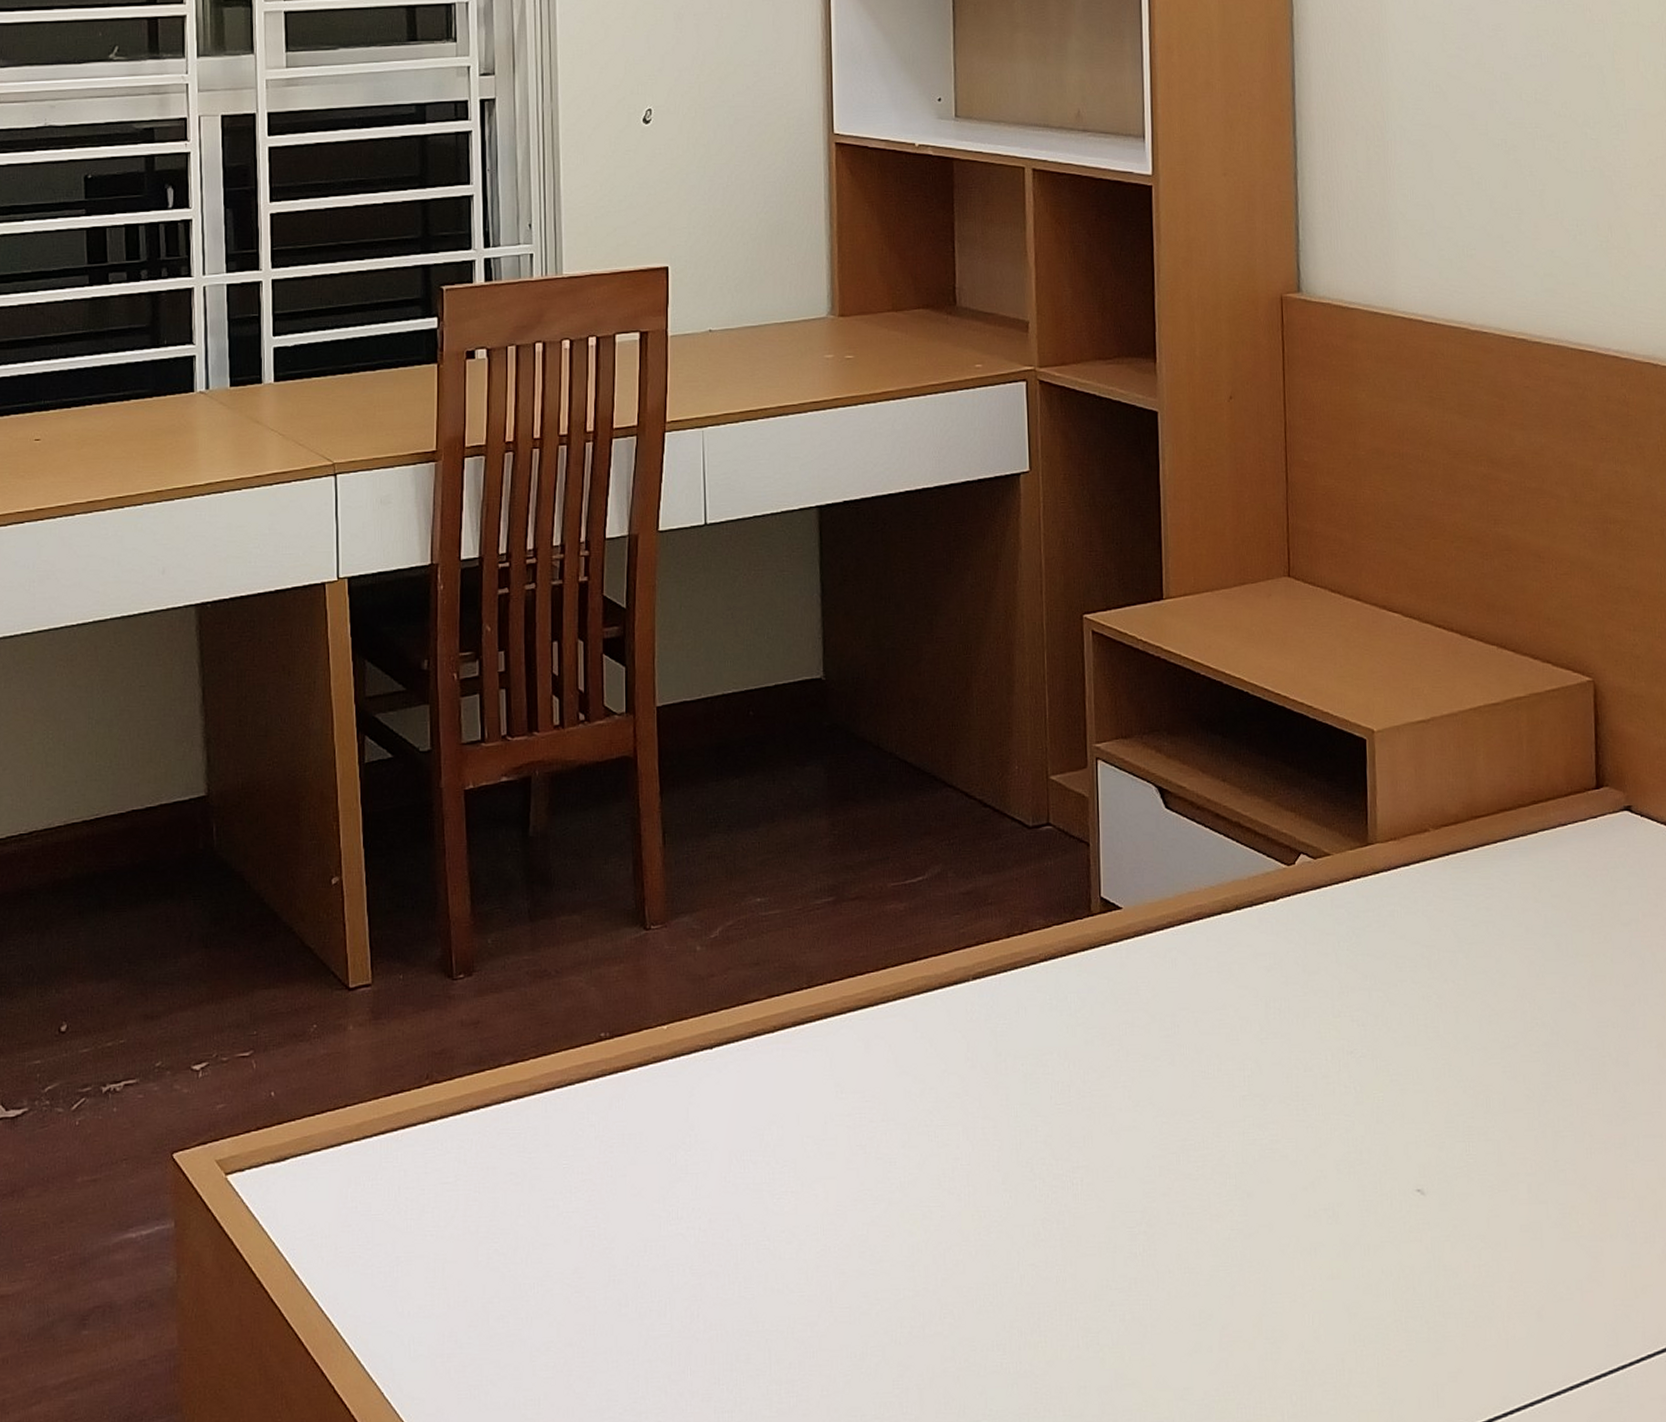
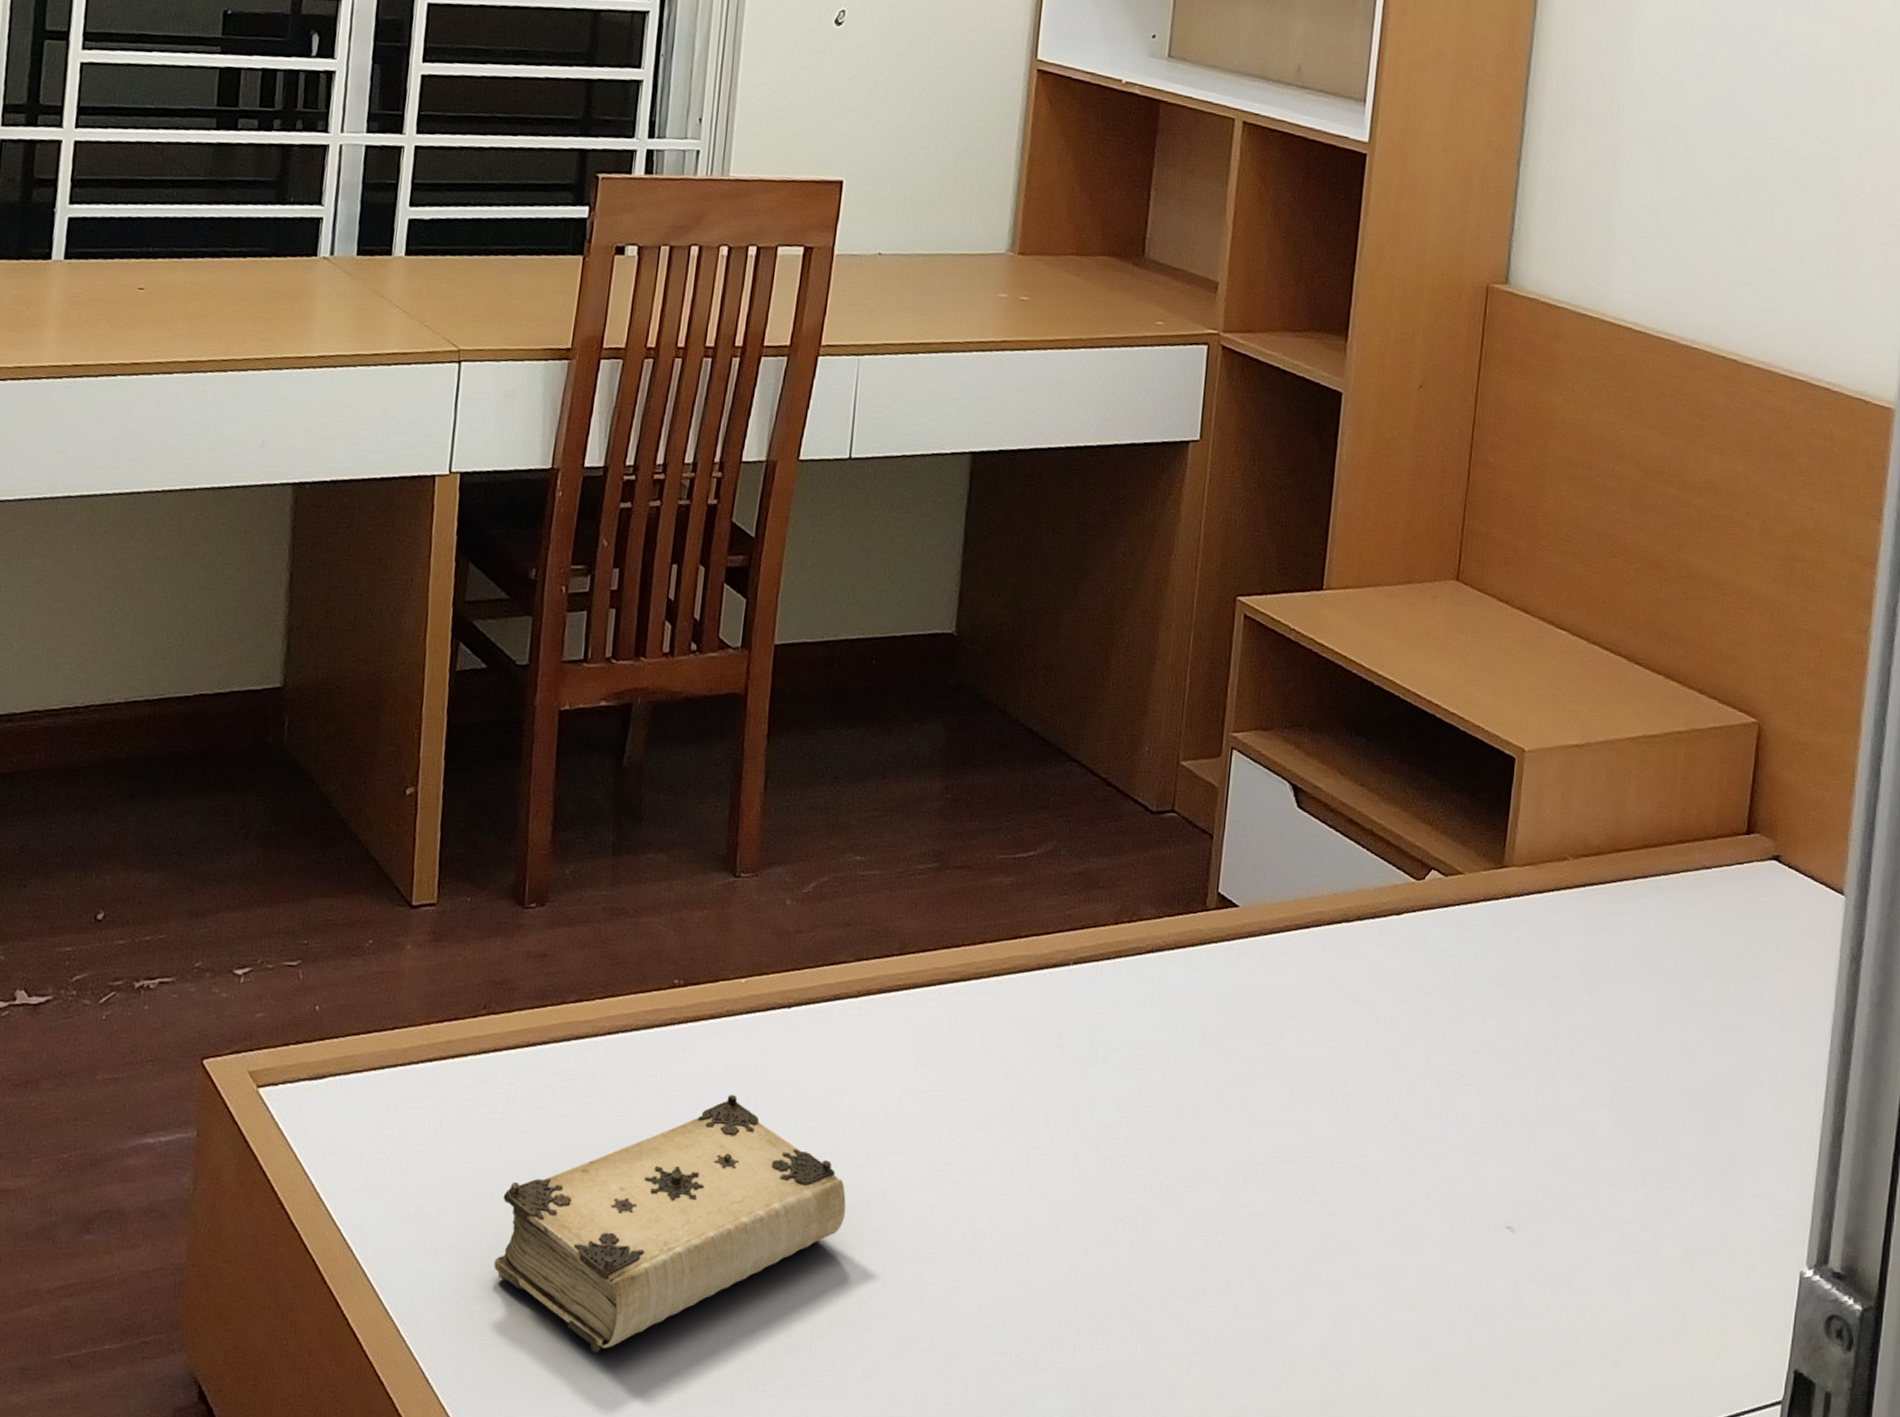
book: none [464,1136,788,1397] -> present [493,1094,846,1353]

